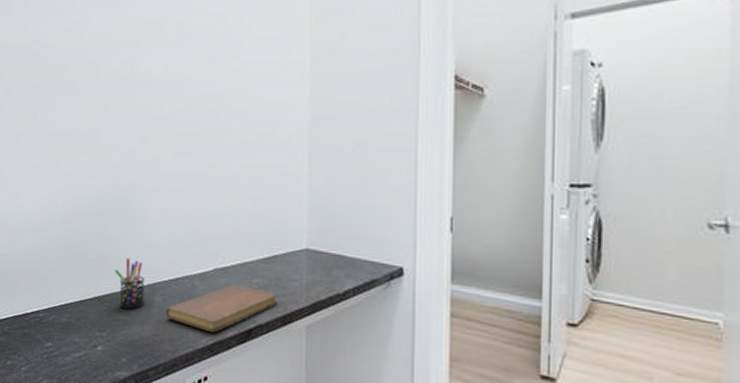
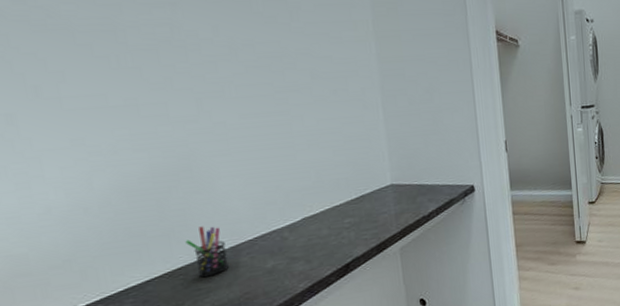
notebook: present [165,284,278,333] -> none [255,227,371,276]

